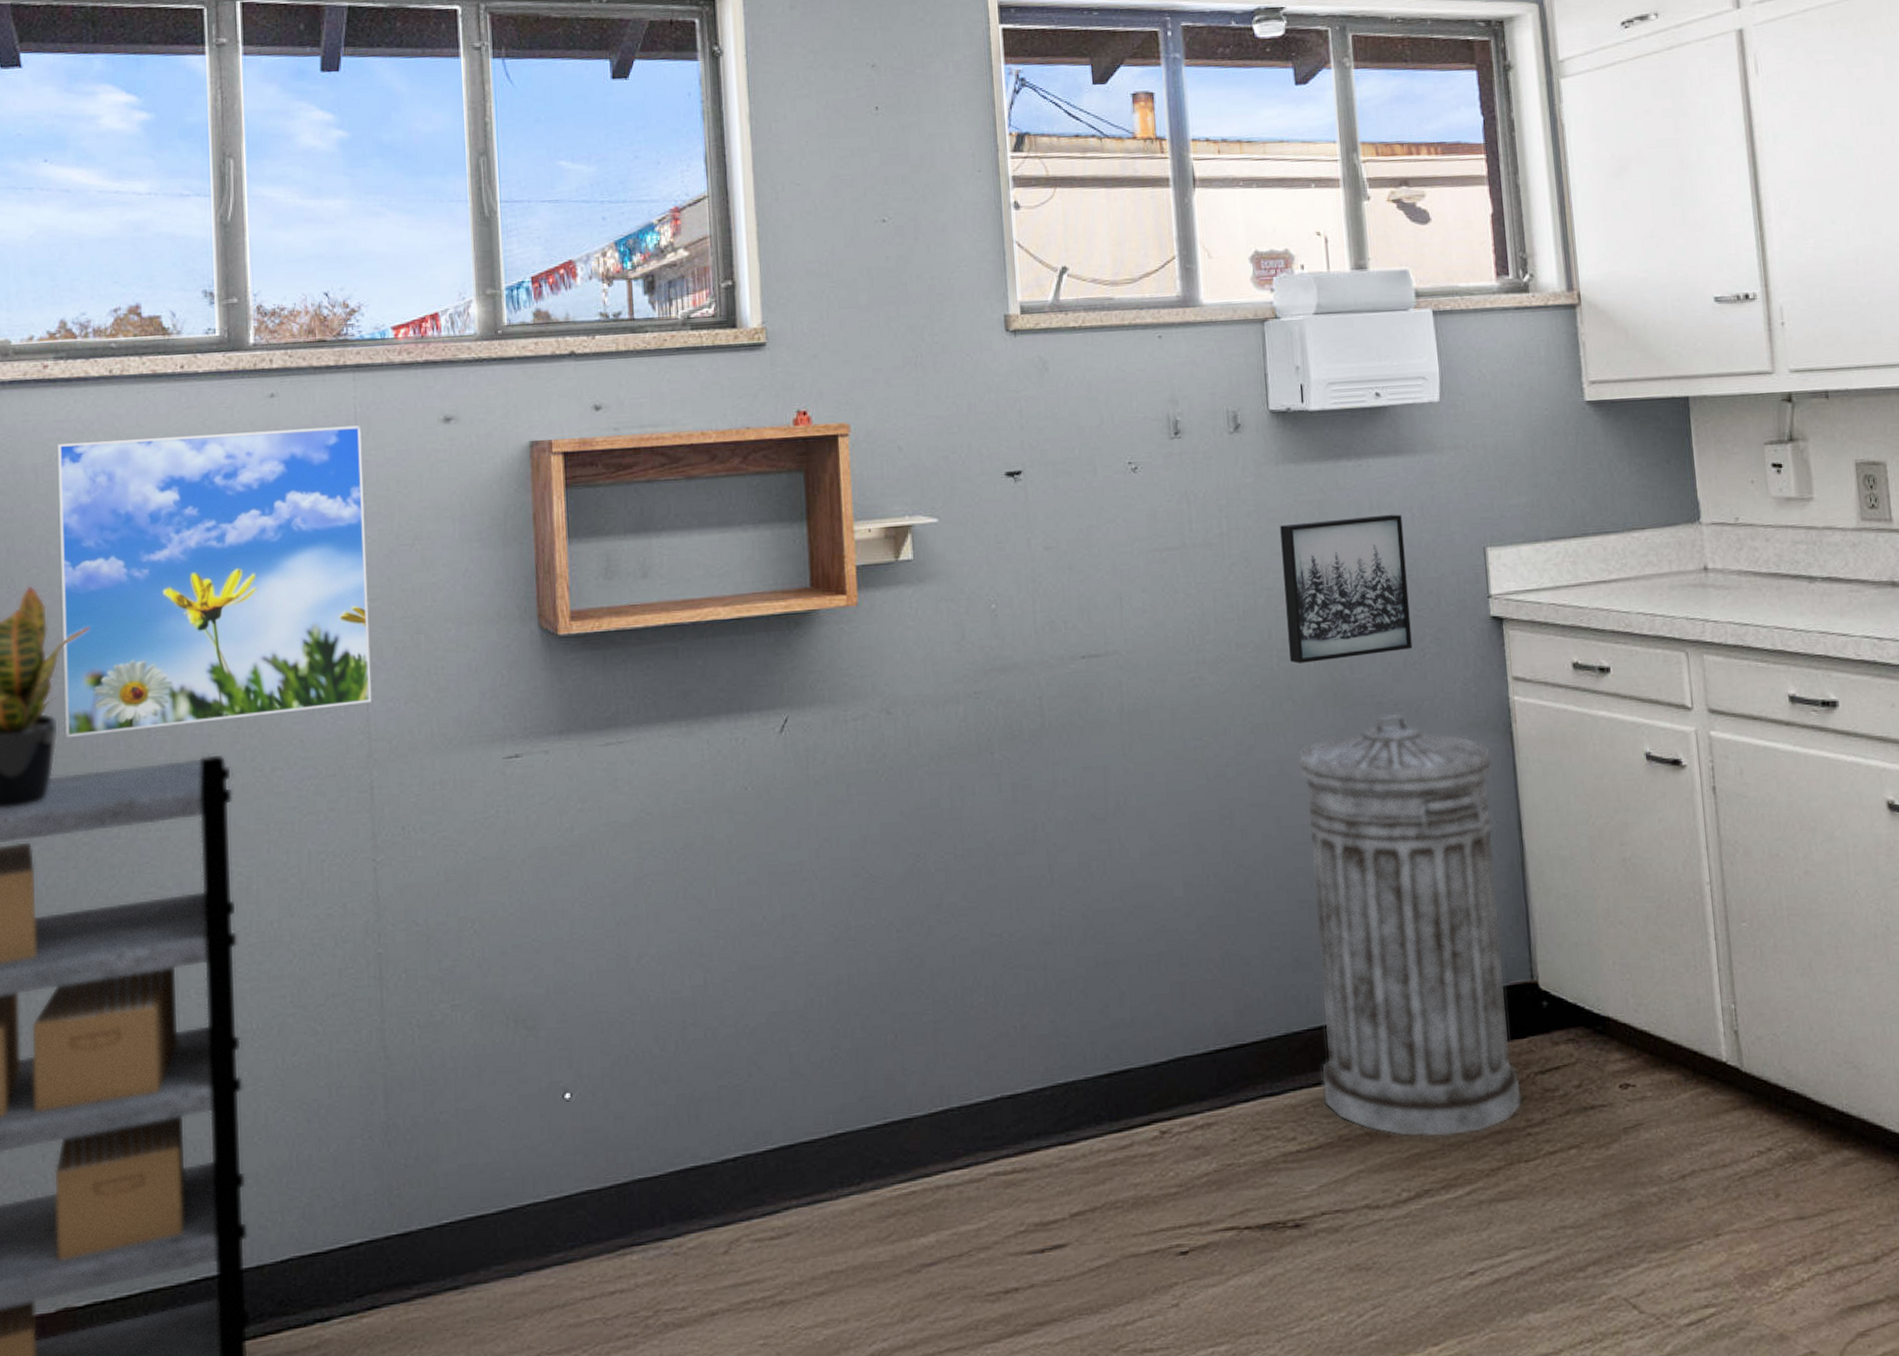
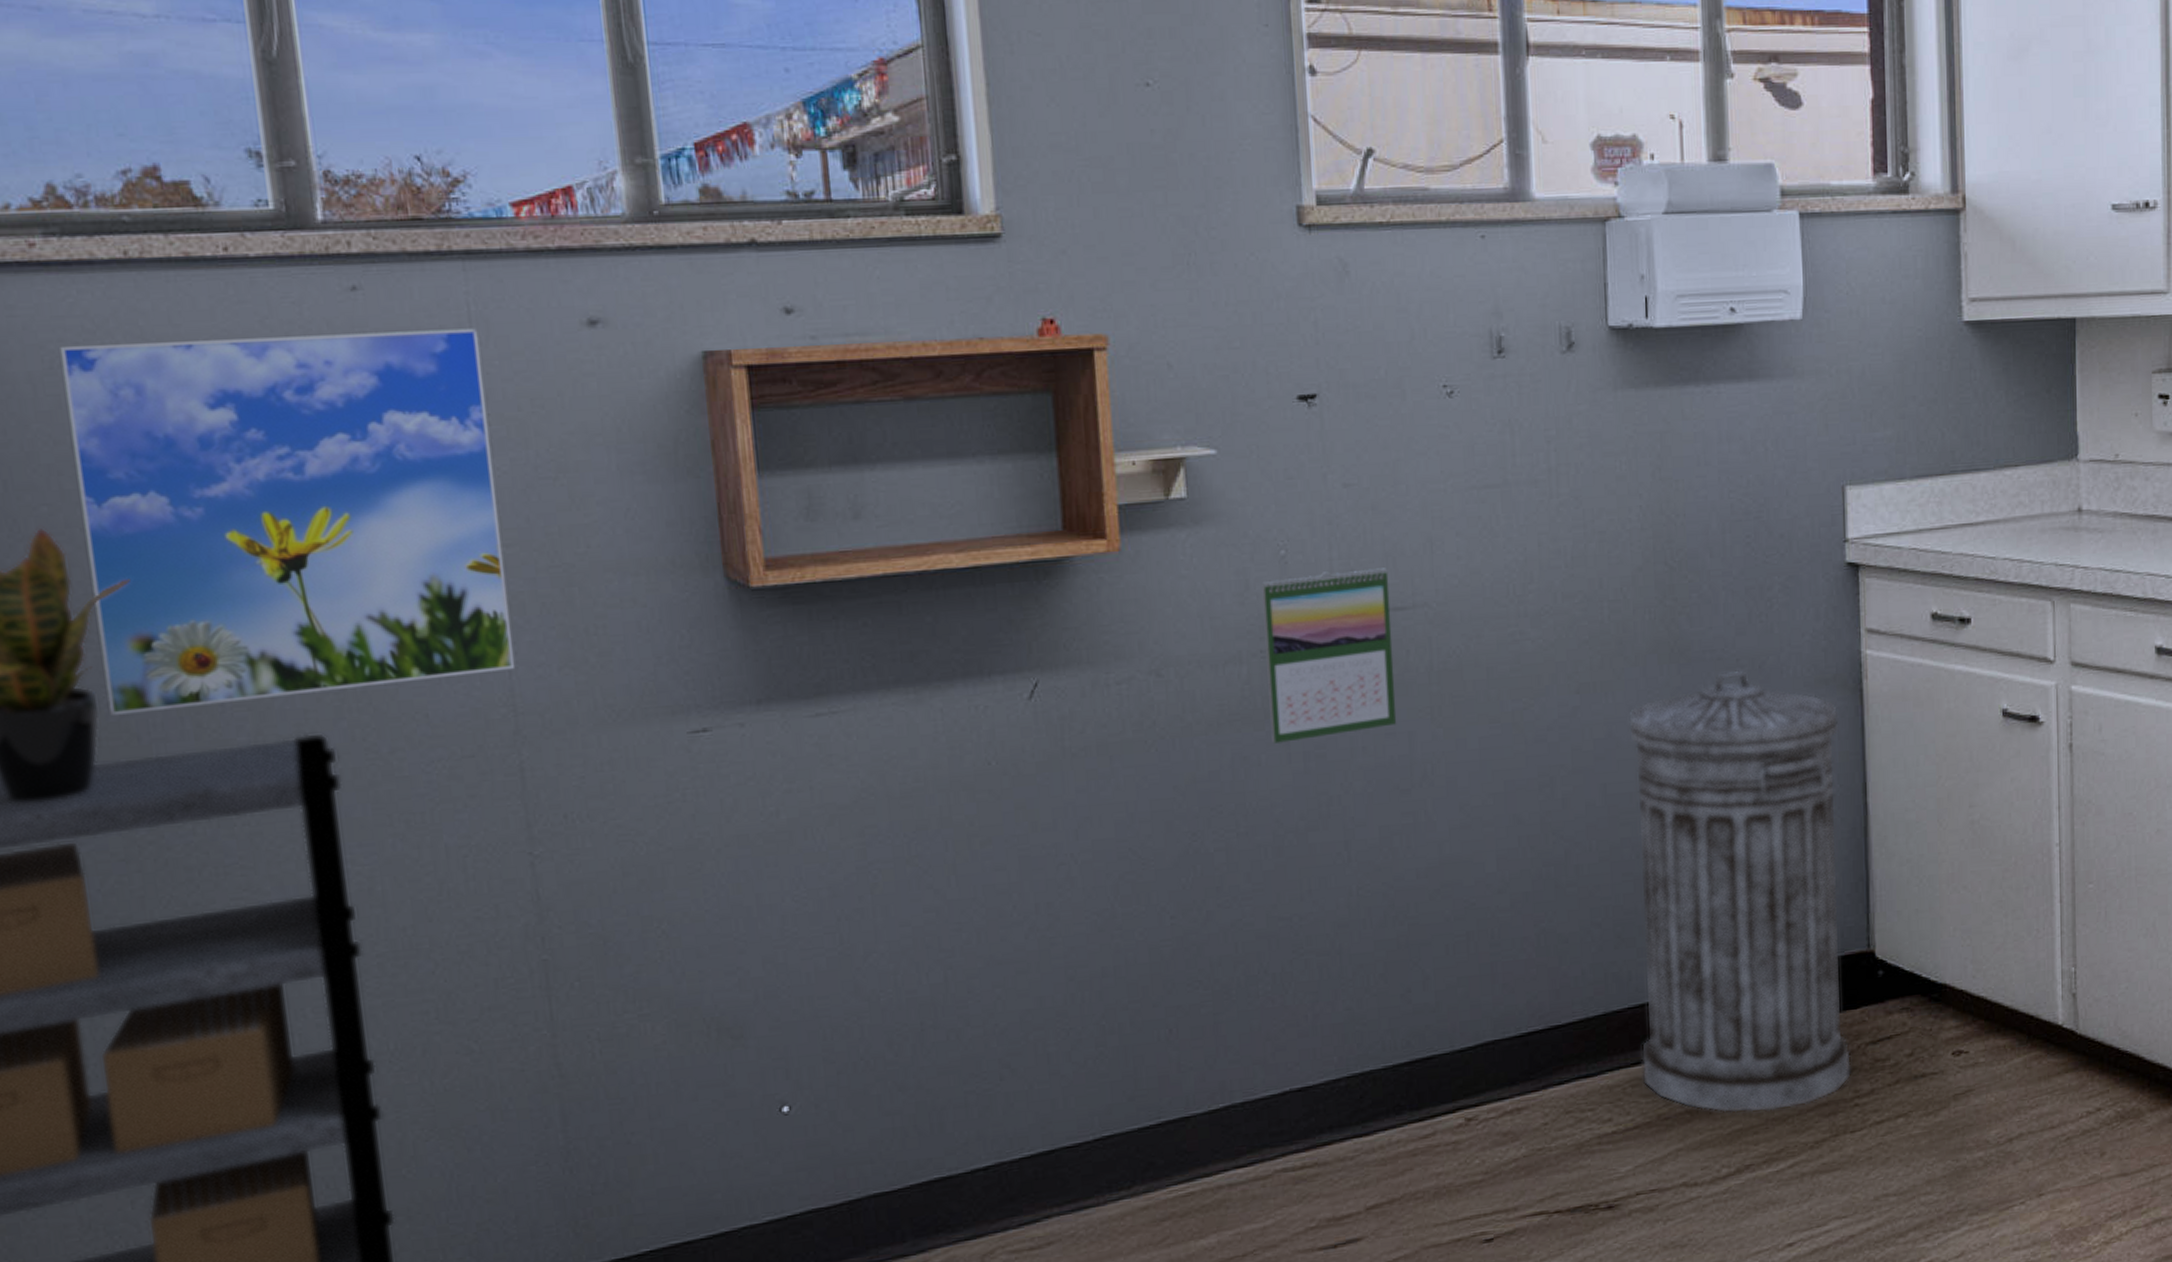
calendar: none [976,620,1093,775] -> present [1262,567,1397,744]
wall art: present [1280,514,1413,663] -> none [1616,448,1759,616]

